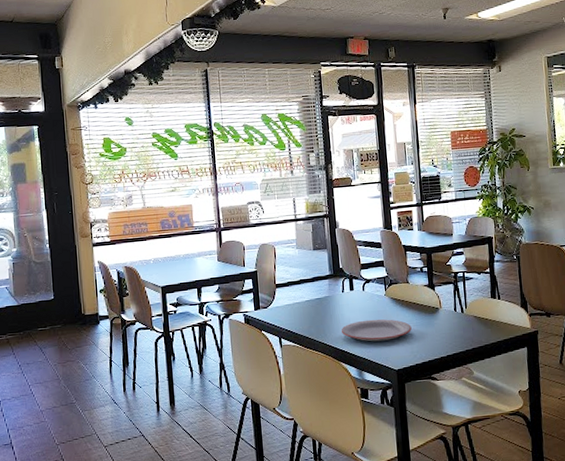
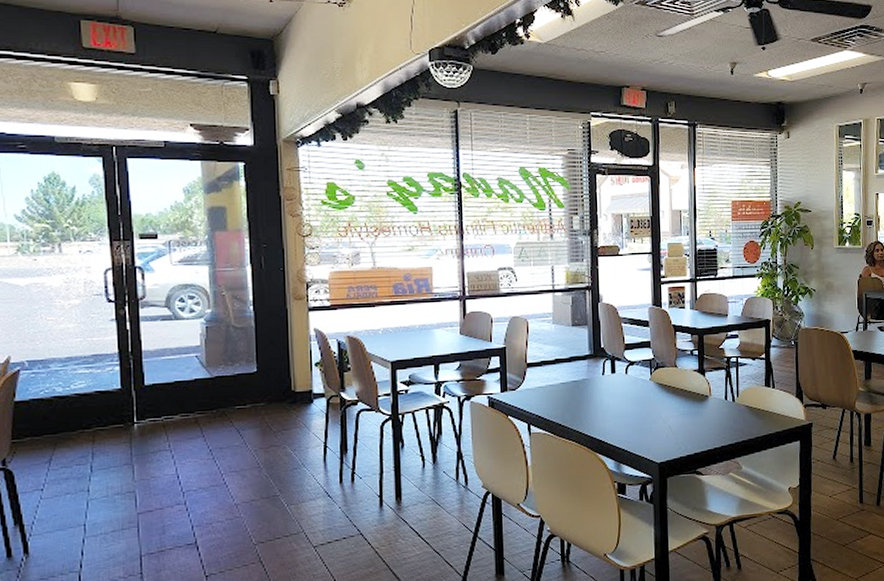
plate: present [341,319,412,342] -> none [599,406,678,431]

